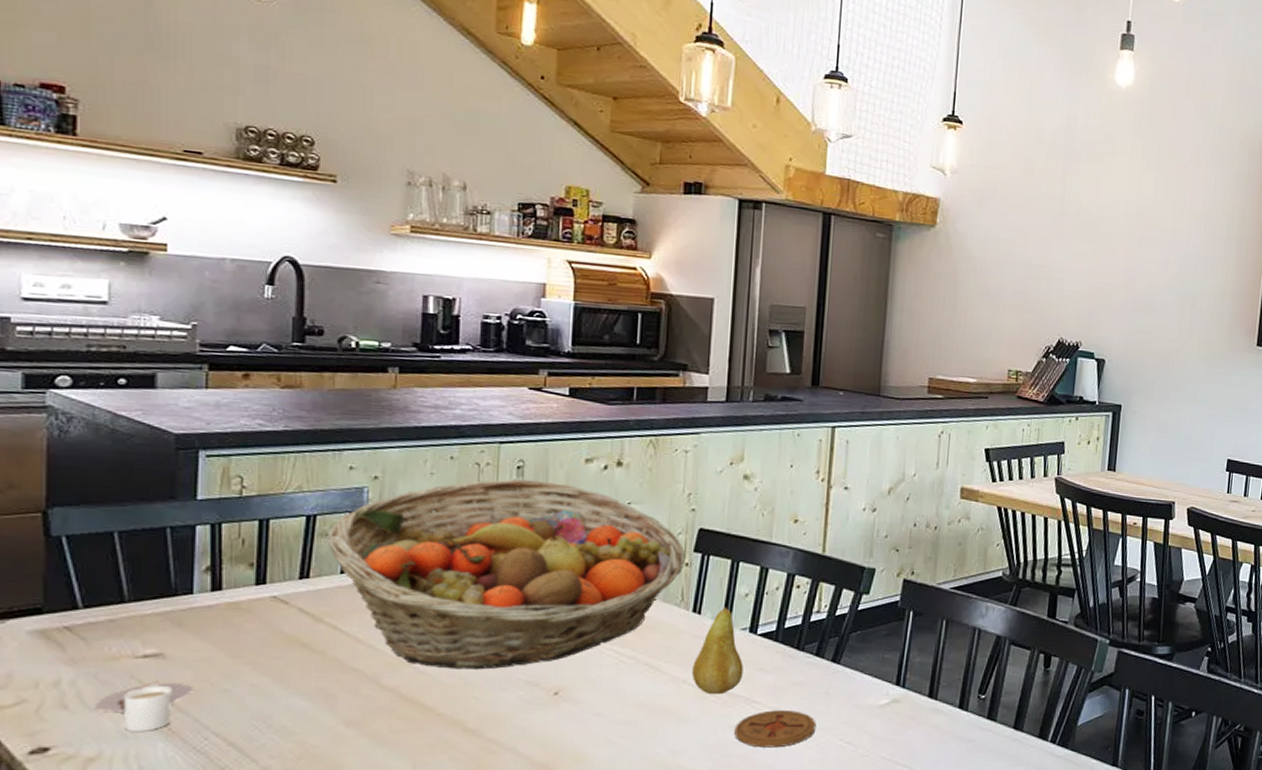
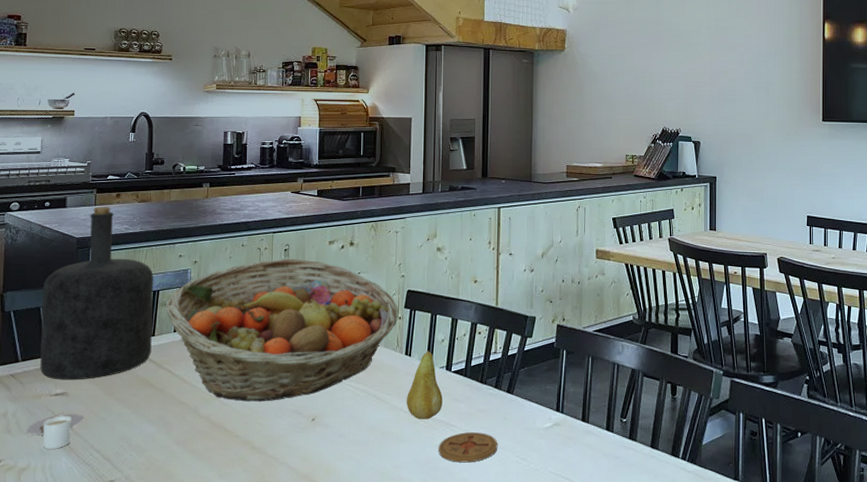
bottle: none [116,390,307,637] -> present [40,207,153,380]

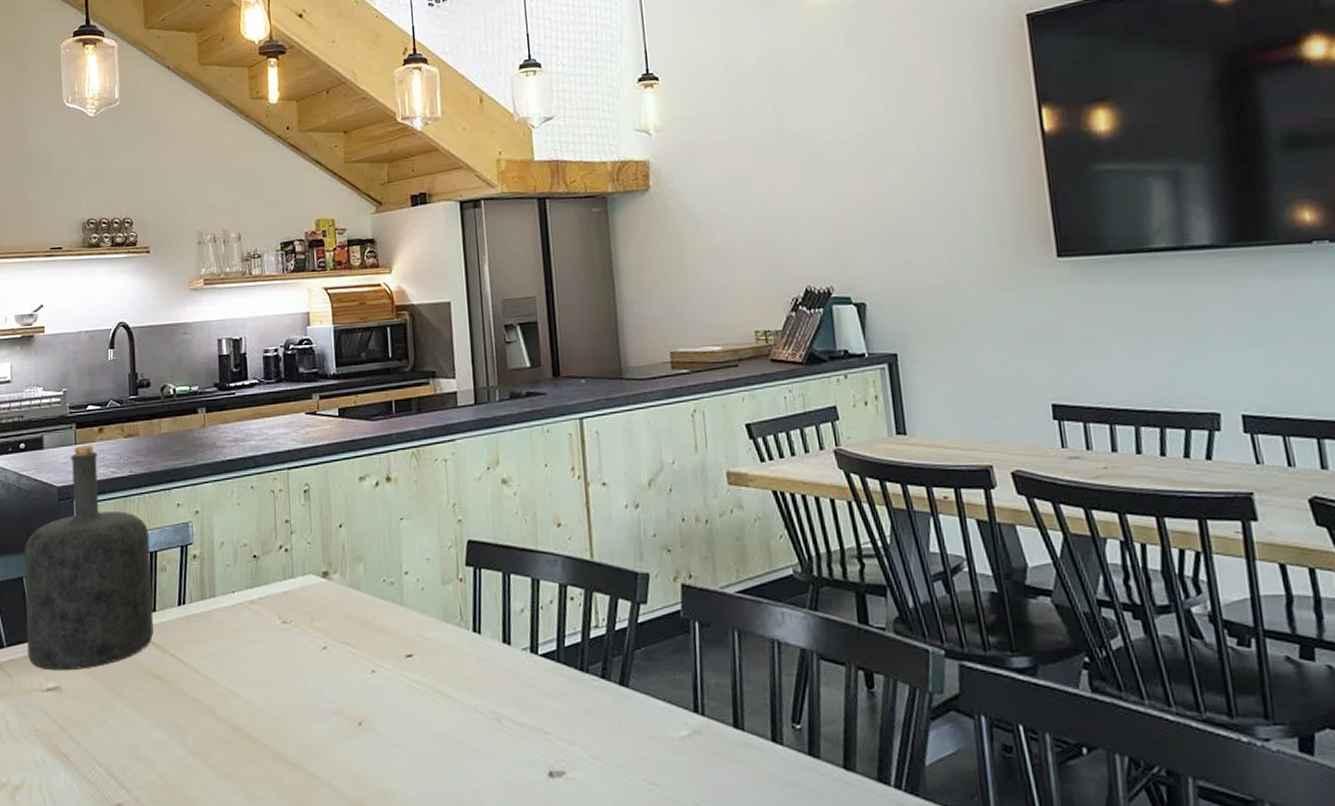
cocoa: present [26,412,84,450] -> none [18,712,82,762]
fruit basket: present [165,259,399,402] -> none [166,503,459,699]
fruit: present [406,350,443,420] -> none [480,625,531,725]
coaster: present [438,432,498,463] -> none [531,743,615,788]

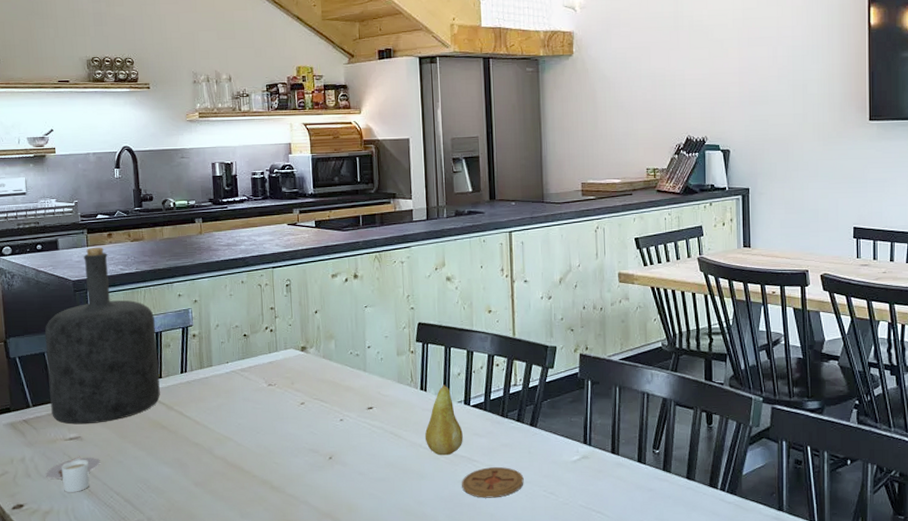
cocoa: none [18,712,82,762] -> present [45,456,101,493]
fruit: none [480,625,531,725] -> present [424,385,463,456]
coaster: none [531,743,615,788] -> present [462,467,524,498]

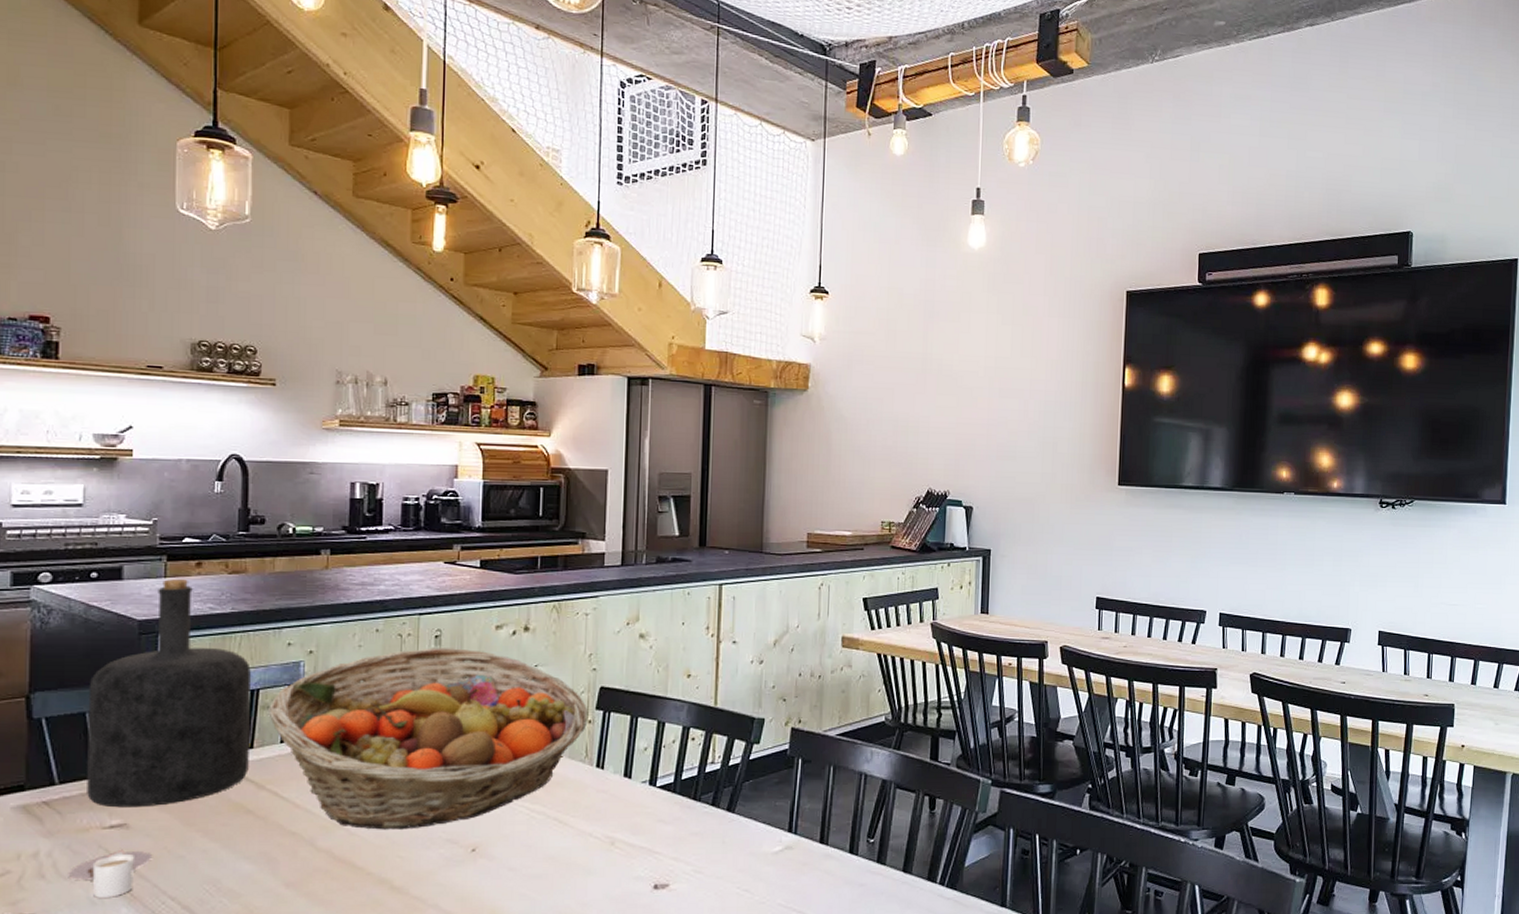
fruit basket: none [169,294,411,442] -> present [268,648,589,830]
fruit: present [424,385,463,456] -> none [596,761,645,847]
coaster: present [462,467,524,498] -> none [638,860,714,898]

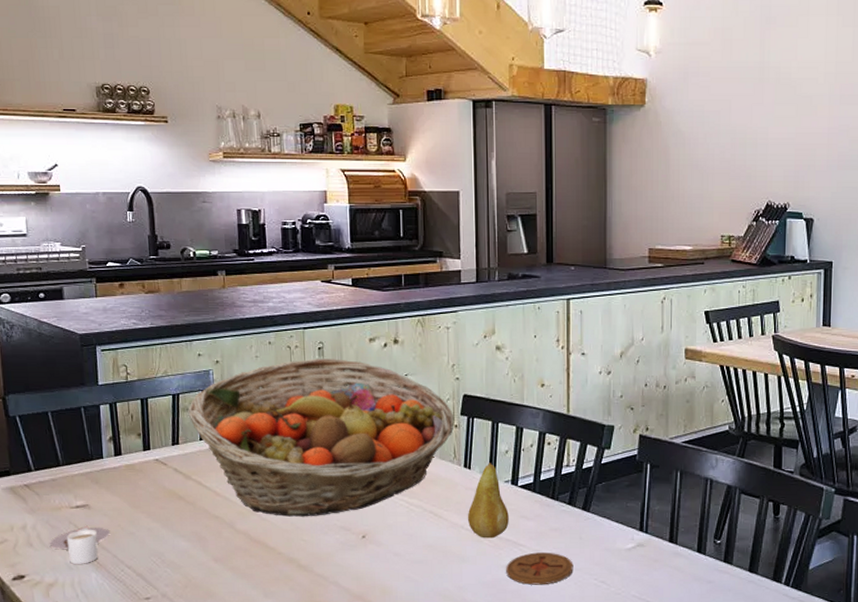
bottle: present [87,579,251,808] -> none [48,298,177,492]
fruit: none [596,761,645,847] -> present [467,462,509,539]
coaster: none [638,860,714,898] -> present [506,552,574,585]

